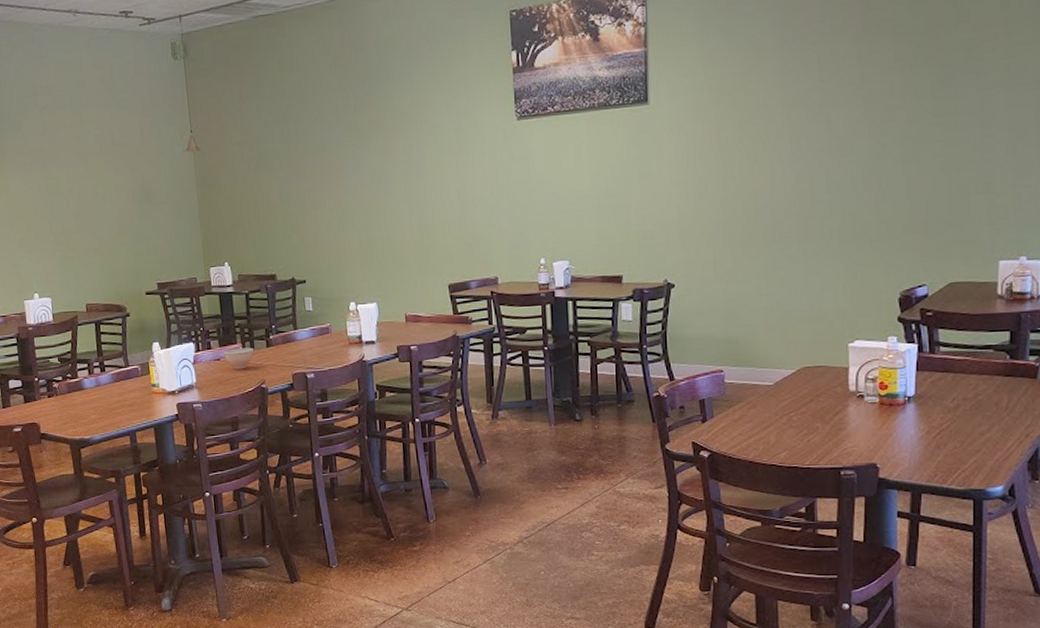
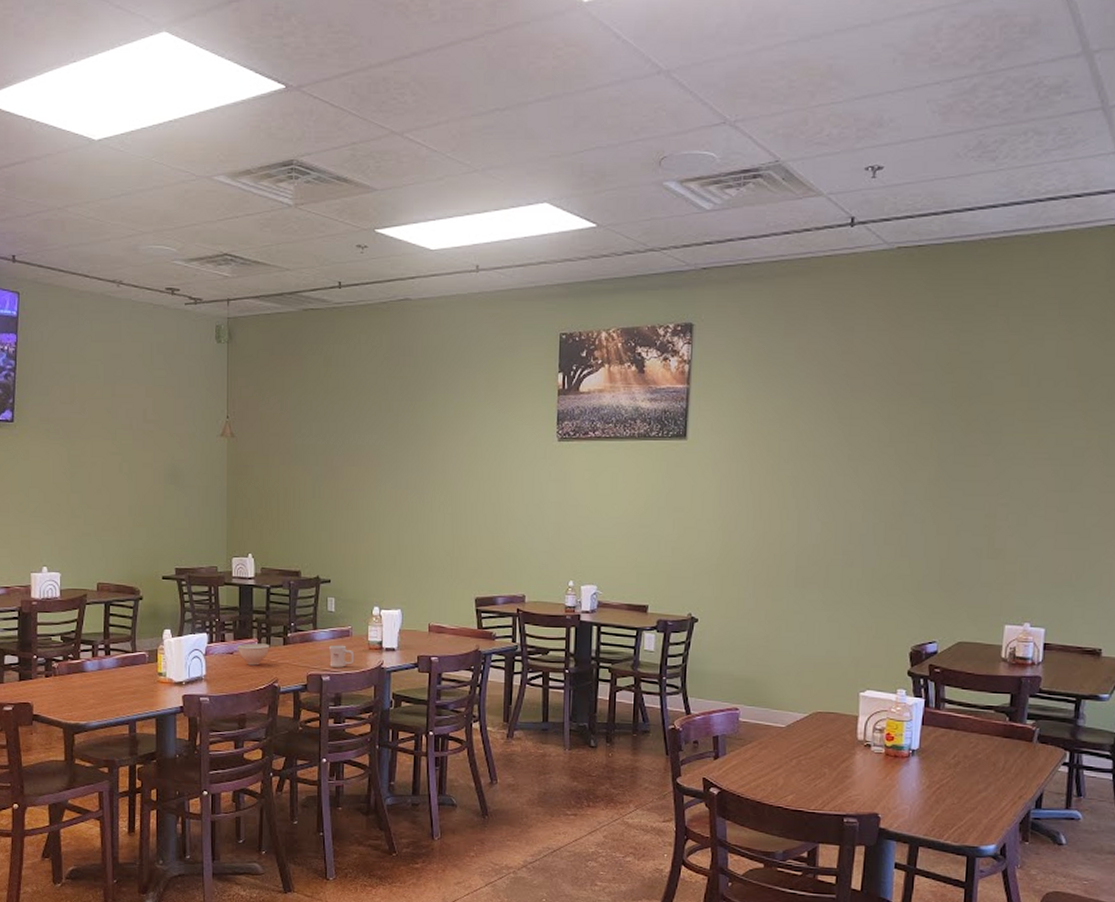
mug: none [310,342,337,365] -> present [328,644,355,667]

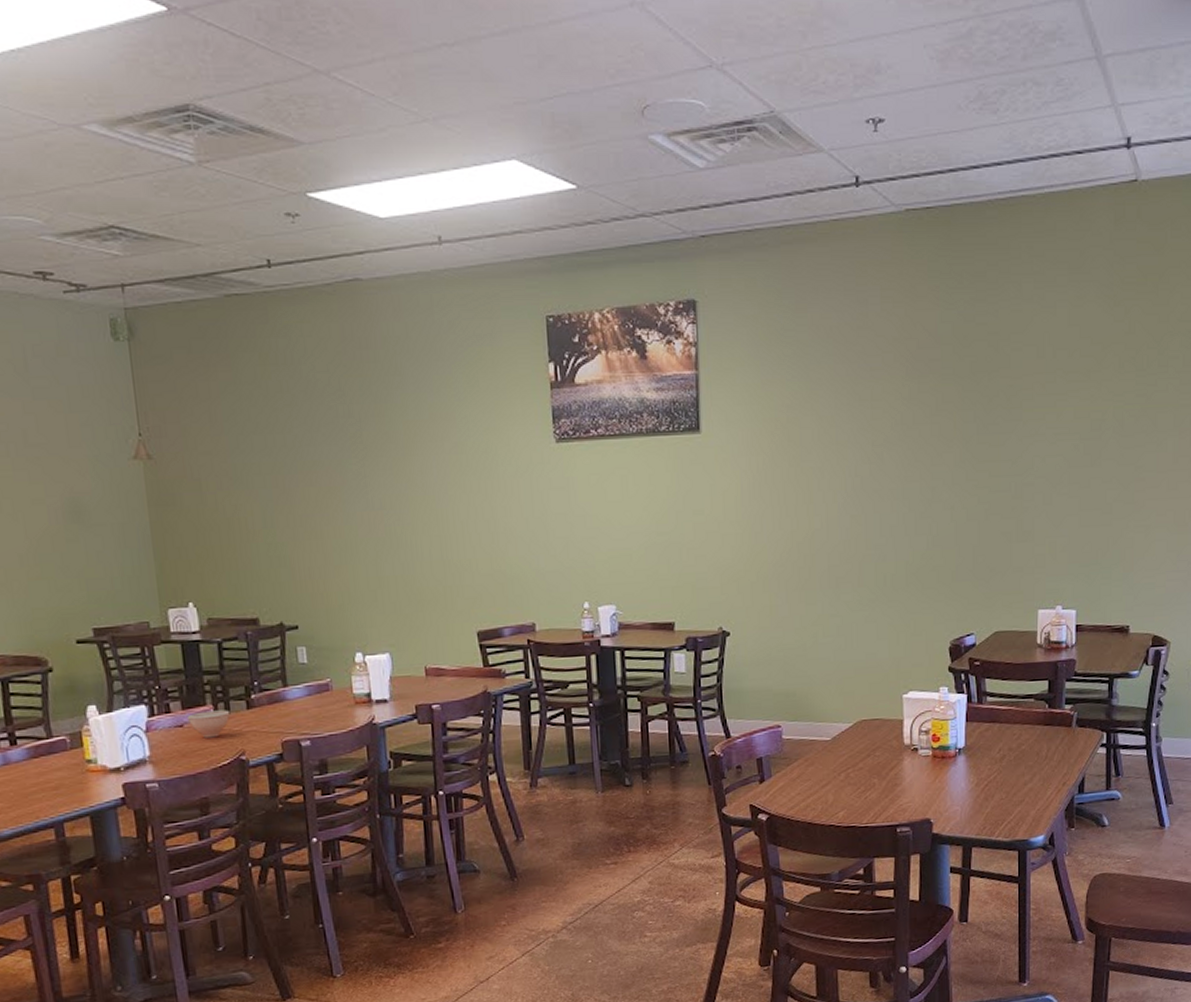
mug: present [328,644,355,667] -> none [304,701,339,729]

